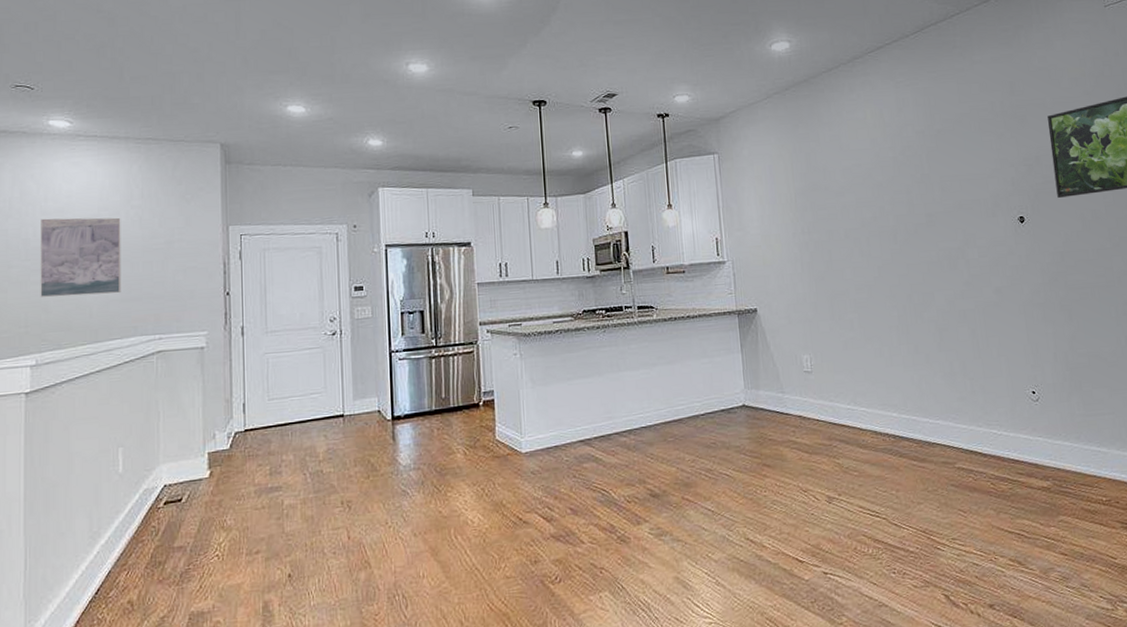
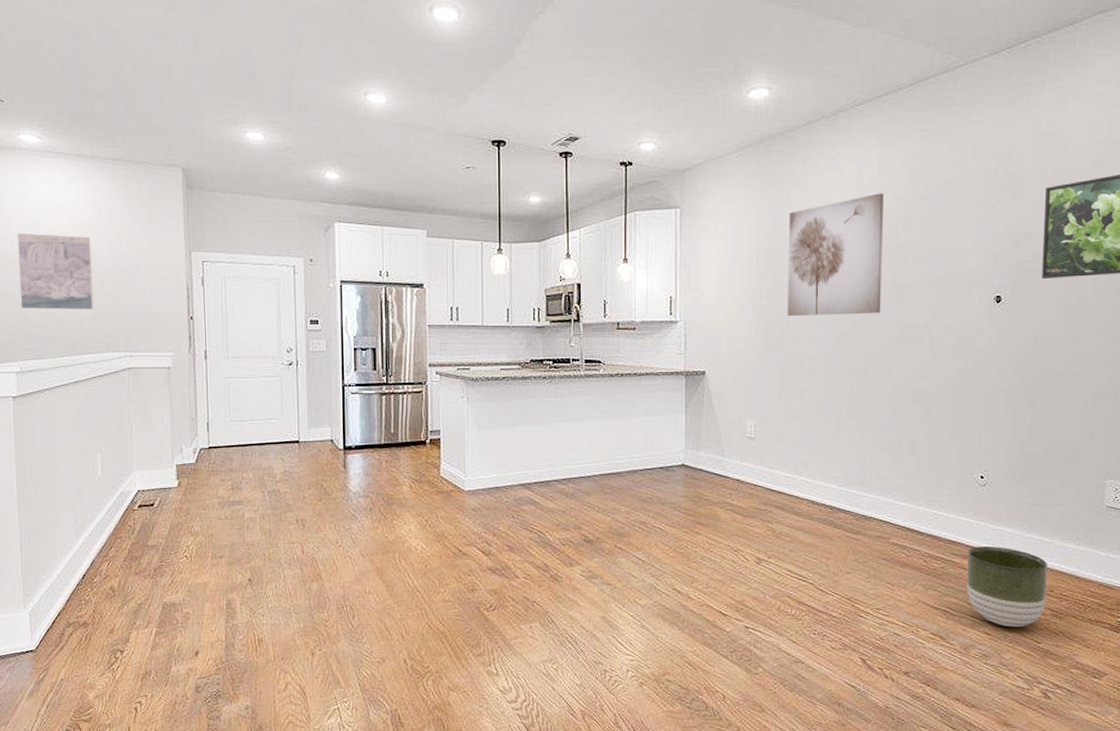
wall art: none [820,129,917,250] -> present [788,193,885,317]
planter: none [1032,461,1114,545] -> present [967,547,1047,628]

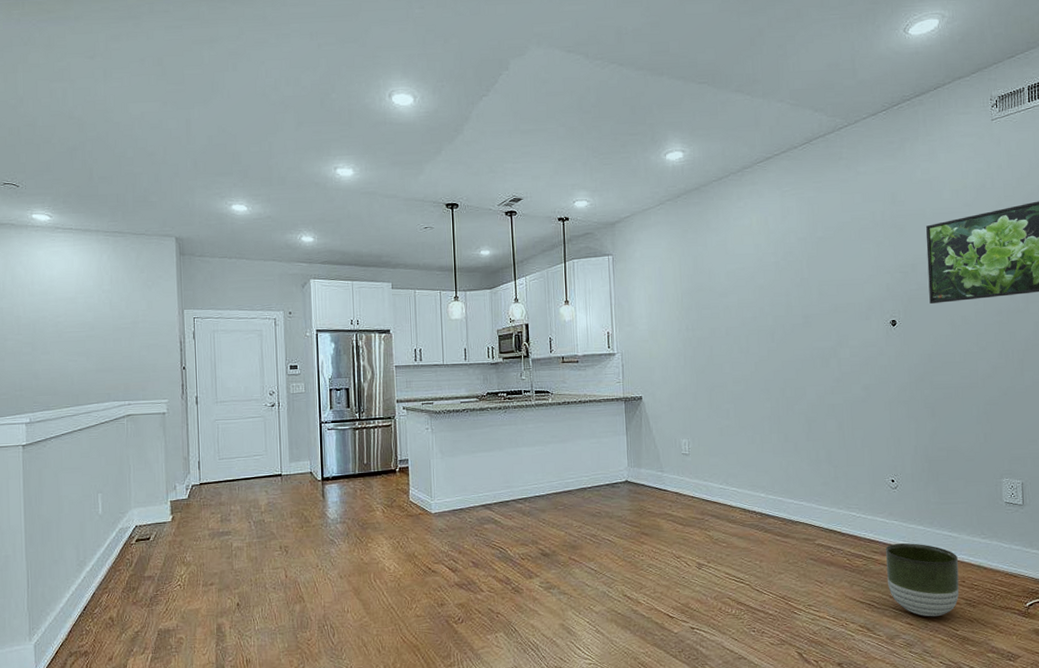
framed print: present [17,233,94,311] -> none [29,299,97,367]
wall art: present [788,193,885,317] -> none [707,236,793,346]

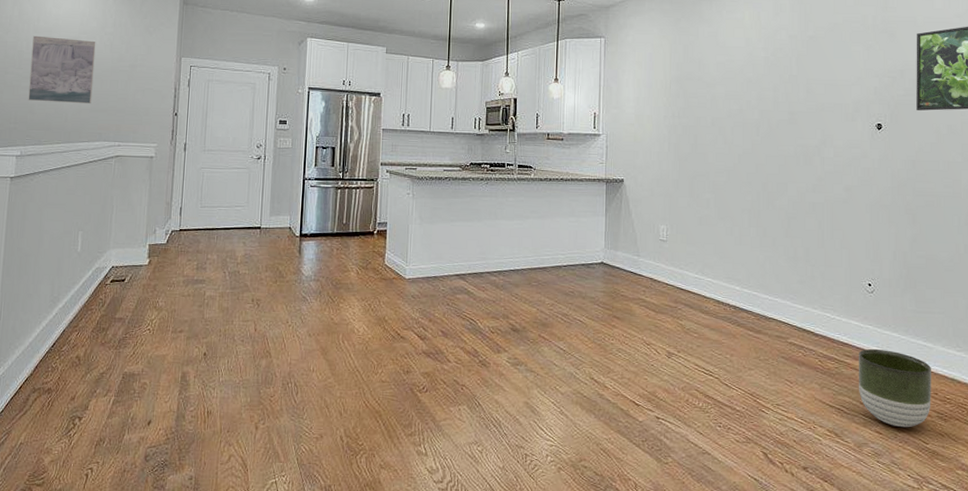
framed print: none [29,299,97,367] -> present [28,35,96,104]

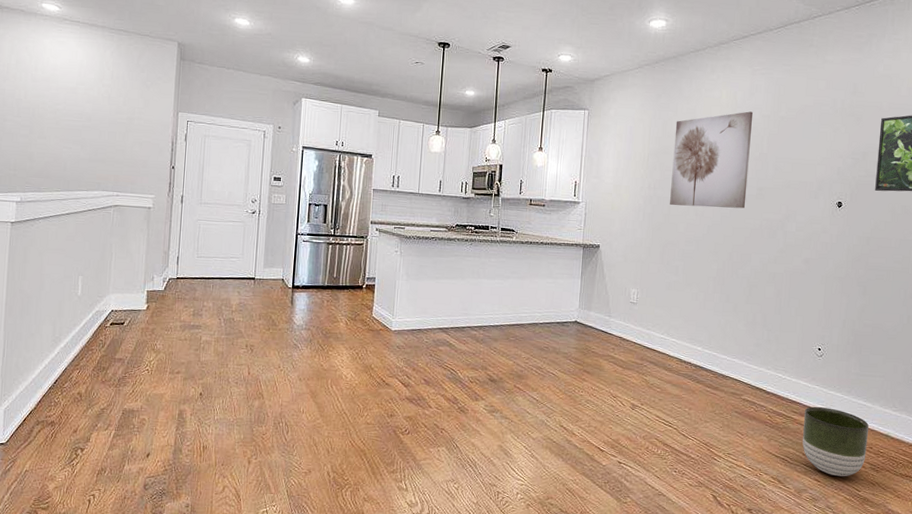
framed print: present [28,35,96,104] -> none [27,84,94,155]
wall art: none [696,32,779,135] -> present [670,111,754,209]

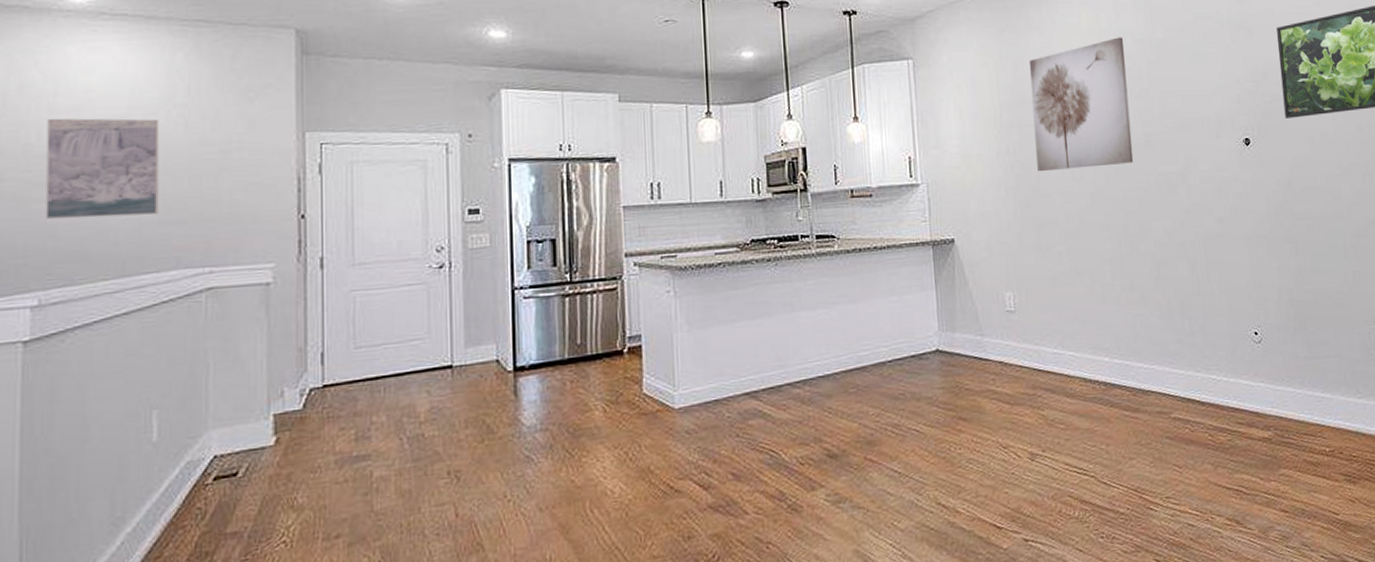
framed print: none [27,84,94,155] -> present [45,118,159,220]
planter: present [802,407,869,477] -> none [1252,409,1337,501]

